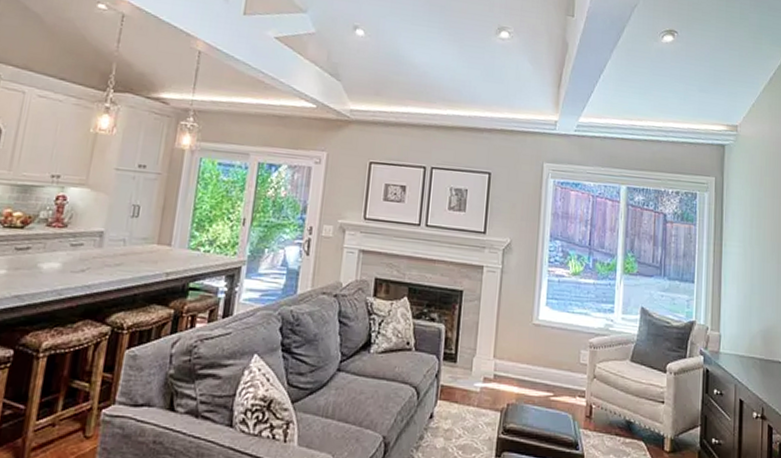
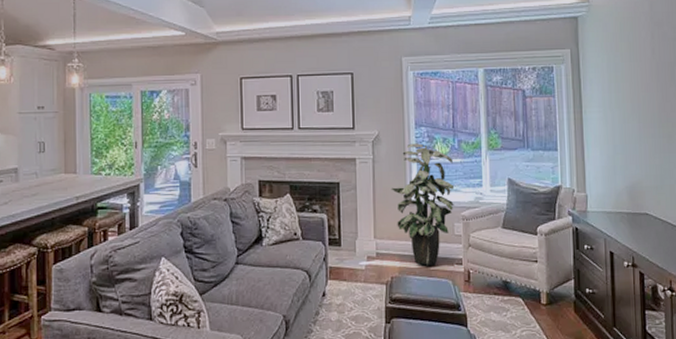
indoor plant: none [517,257,586,396] -> present [391,143,454,266]

